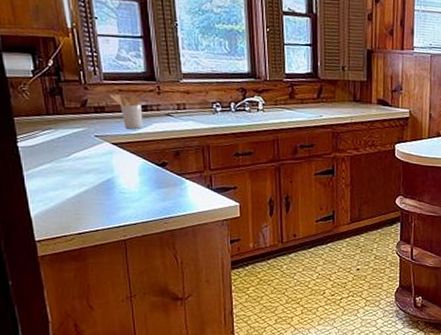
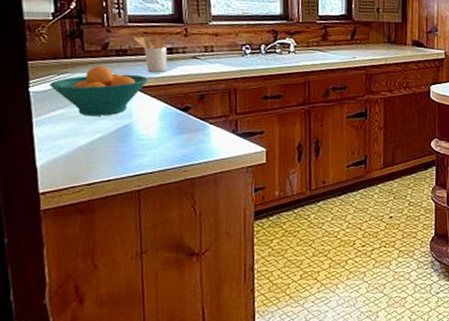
fruit bowl: none [36,122,126,171] -> present [49,65,149,117]

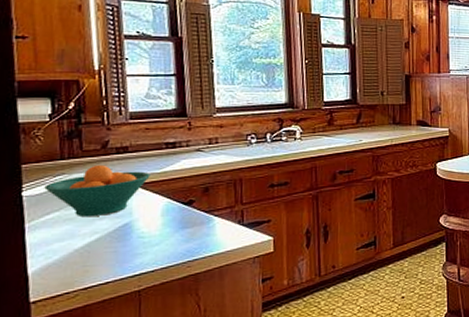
utensil holder: present [134,36,168,73] -> none [135,132,171,168]

